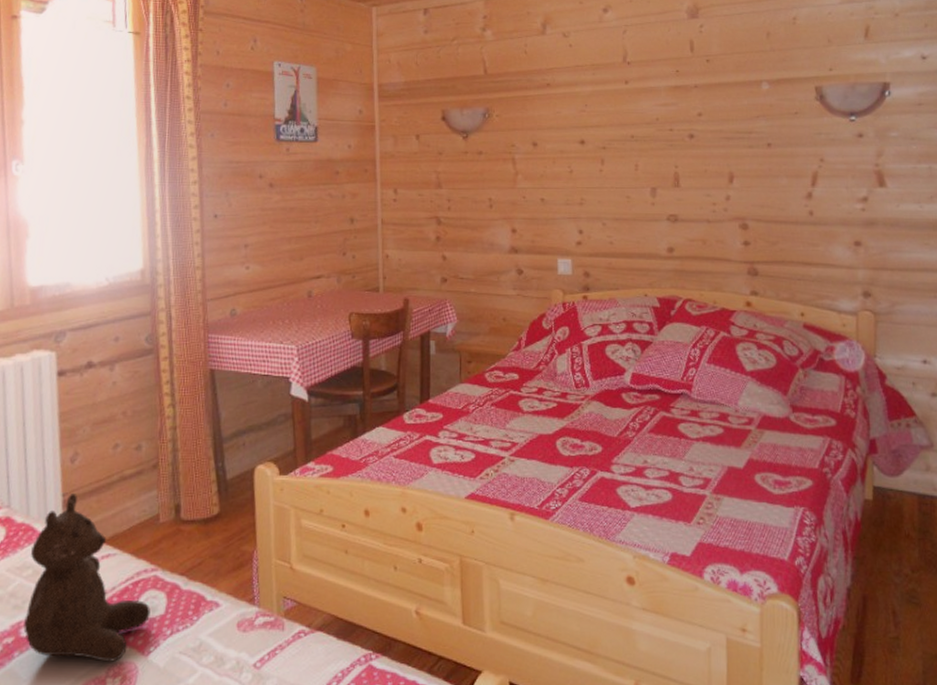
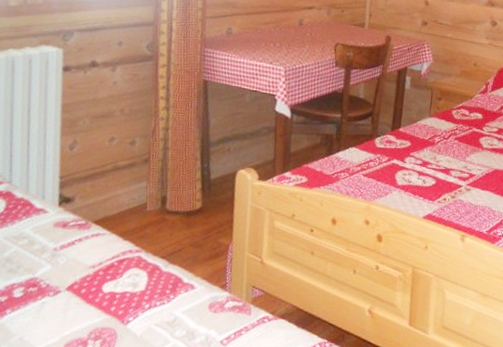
teddy bear: present [23,494,151,662] -> none [16,177,133,327]

